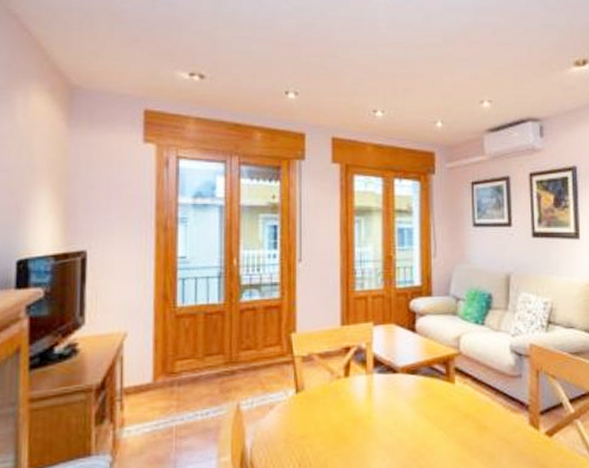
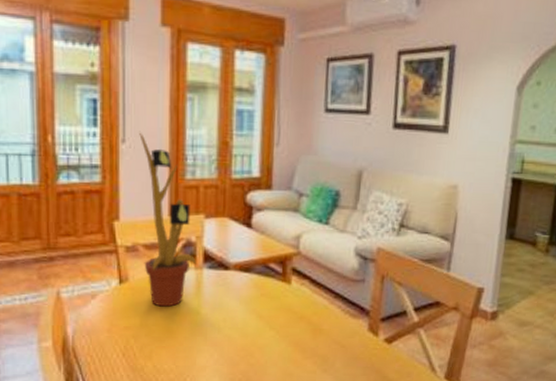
potted plant: none [314,251,368,414] -> present [139,131,197,307]

